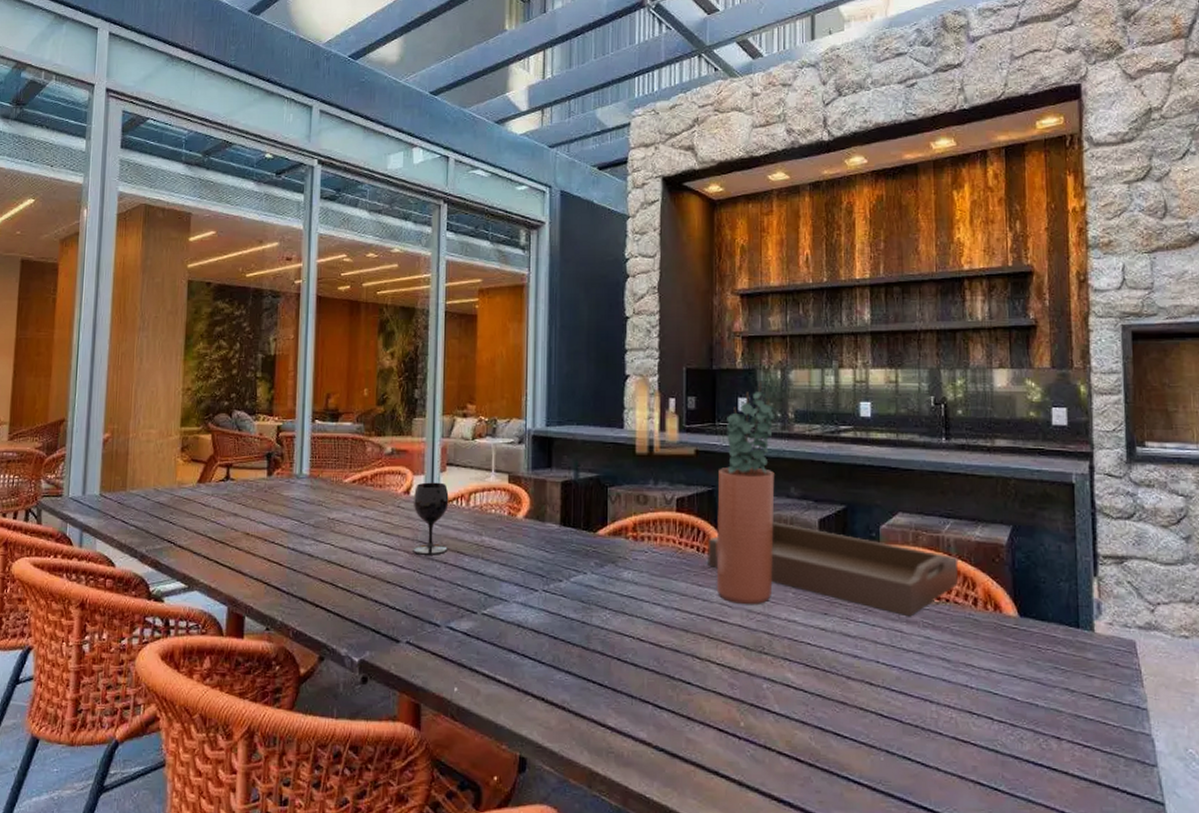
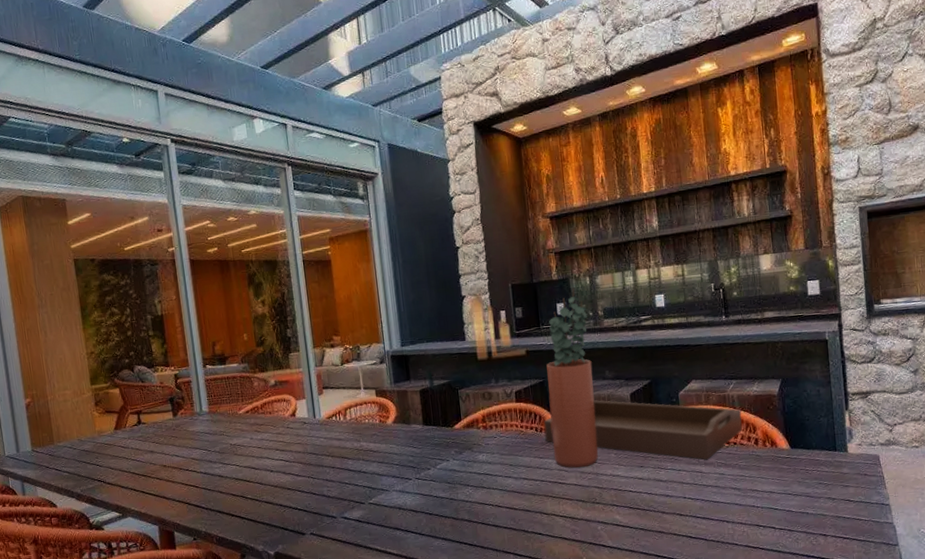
wine glass: present [413,482,449,555] -> none [299,403,334,464]

